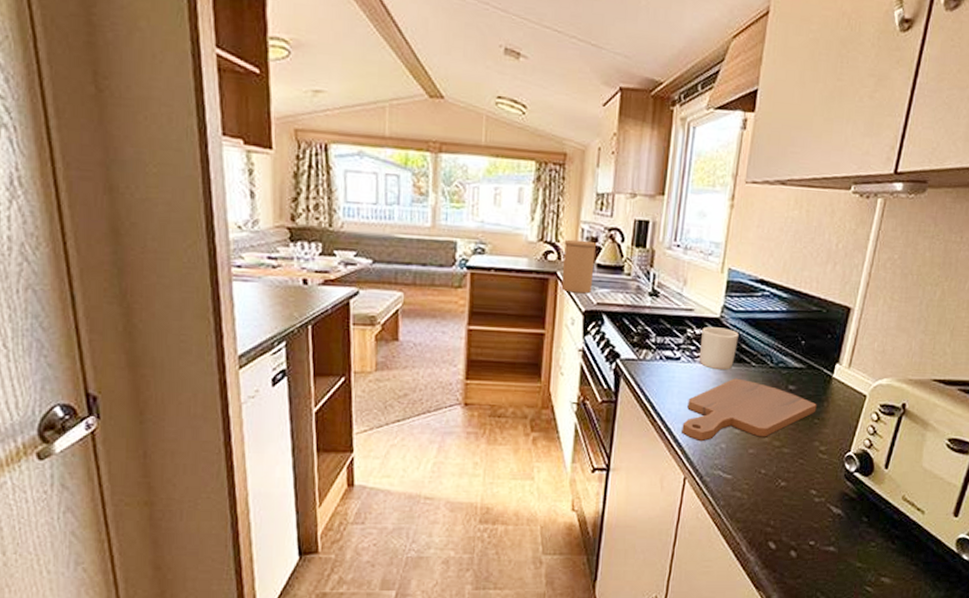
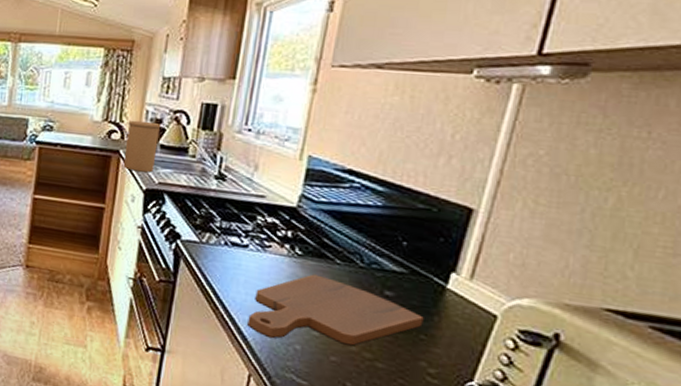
mug: present [699,327,740,371] -> none [270,215,321,265]

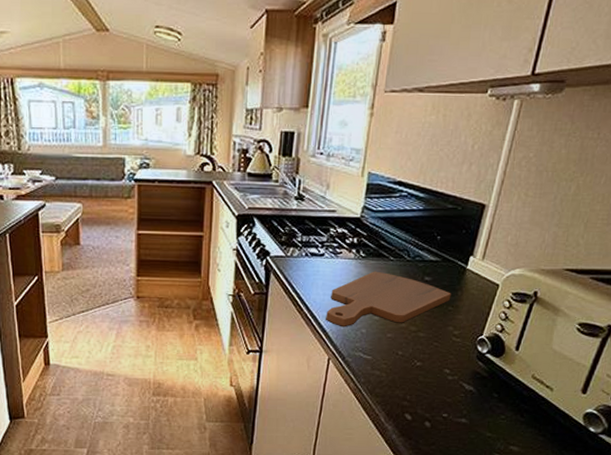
canister: present [123,120,161,173] -> none [216,152,248,200]

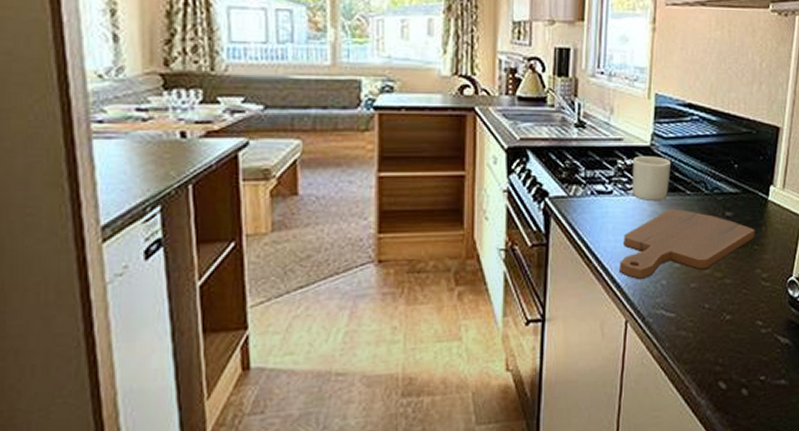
mug: none [341,226,379,265] -> present [632,156,672,202]

